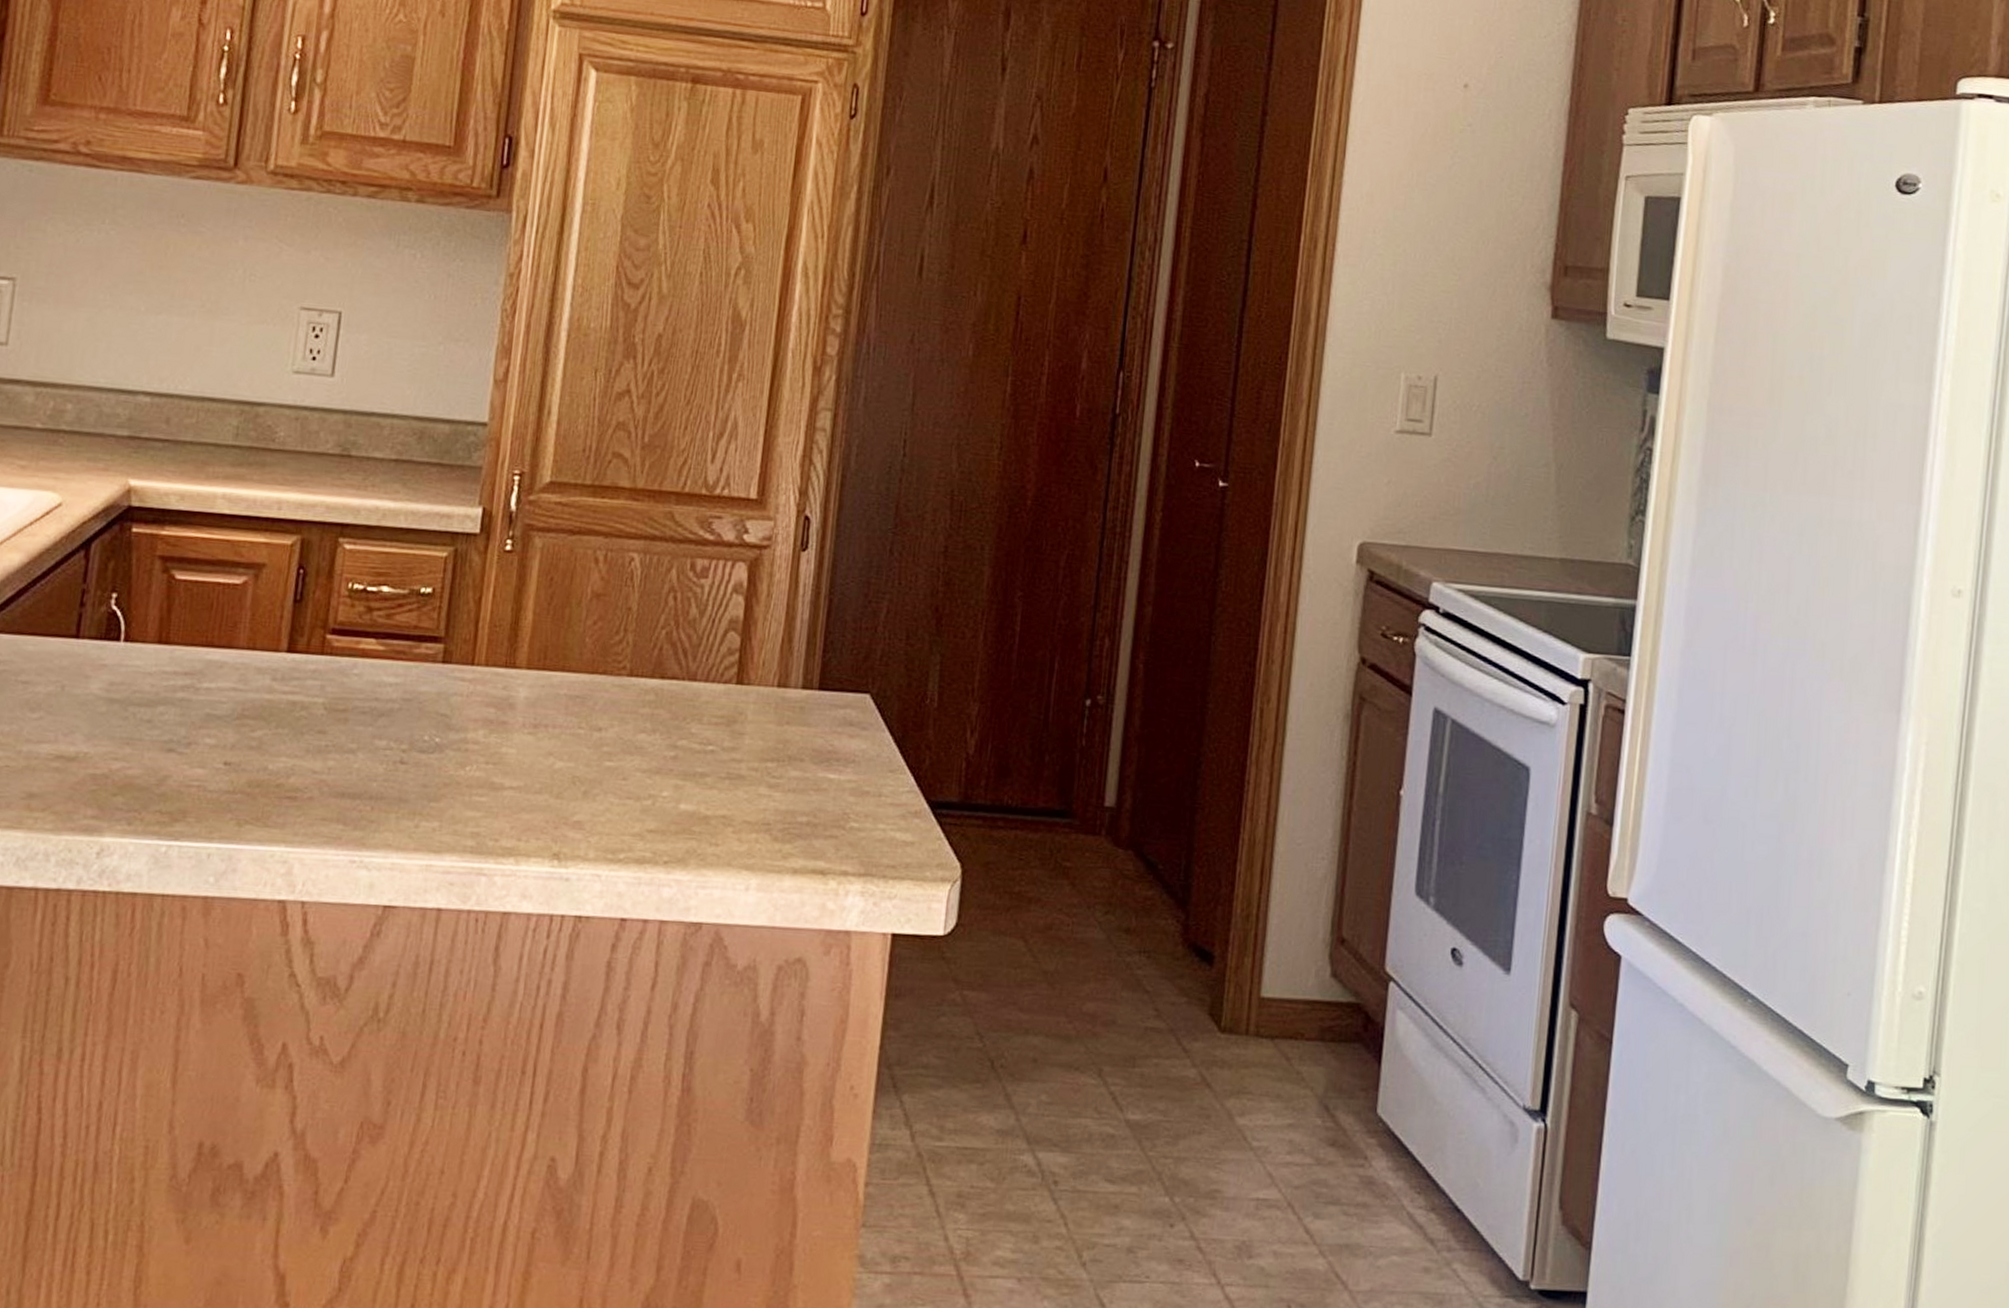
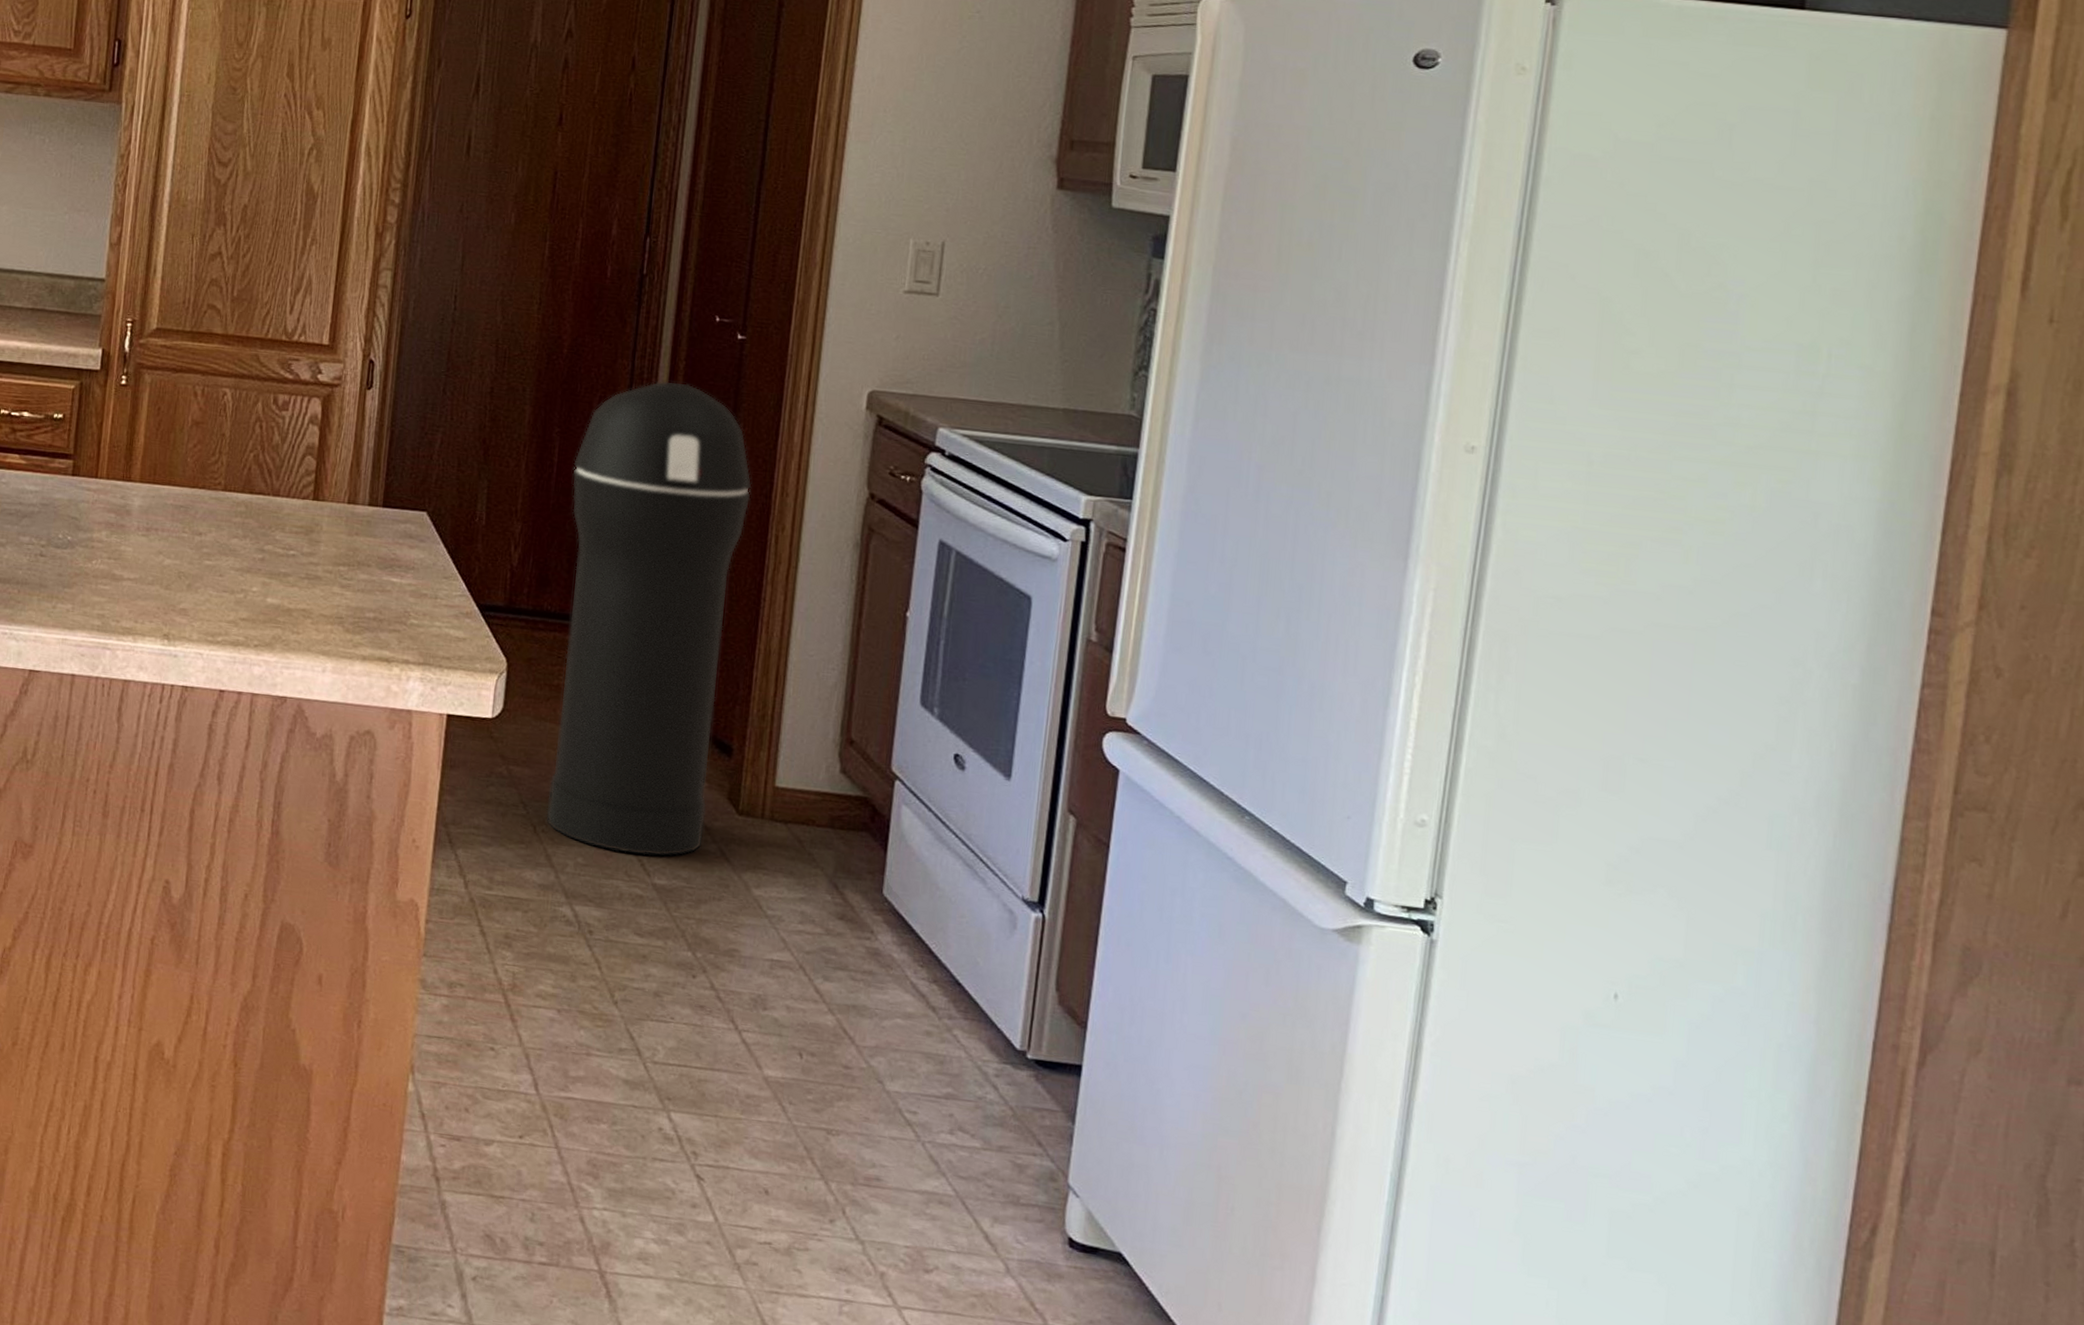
trash can: none [1005,535,1235,1088] -> present [546,381,752,857]

